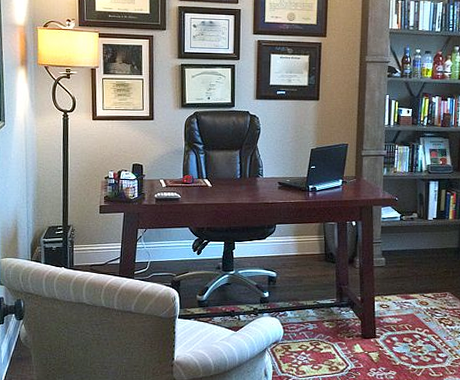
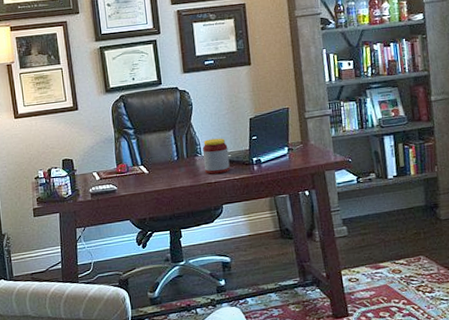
jar: none [263,163,288,196] -> present [202,138,230,175]

